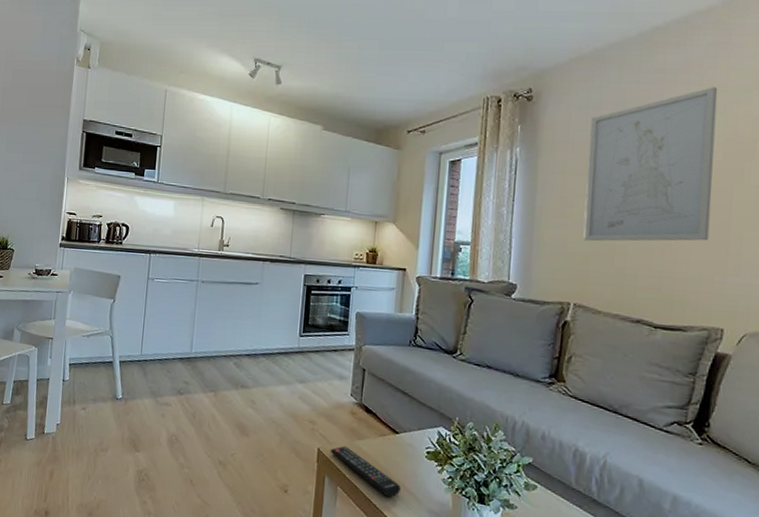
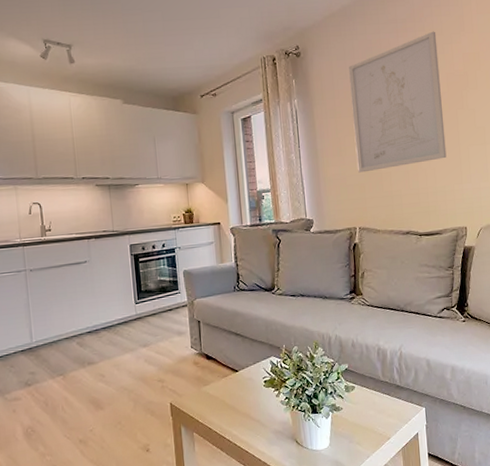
remote control: present [330,446,402,498] -> none [181,394,249,430]

